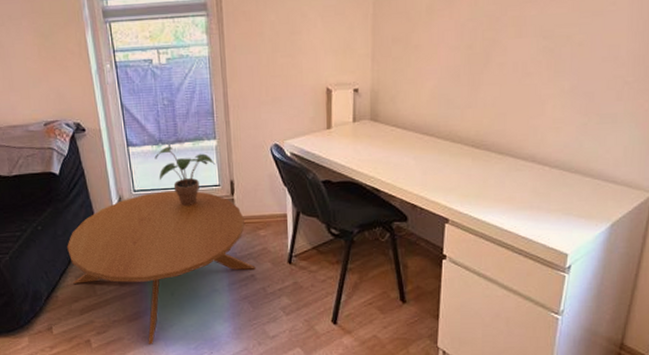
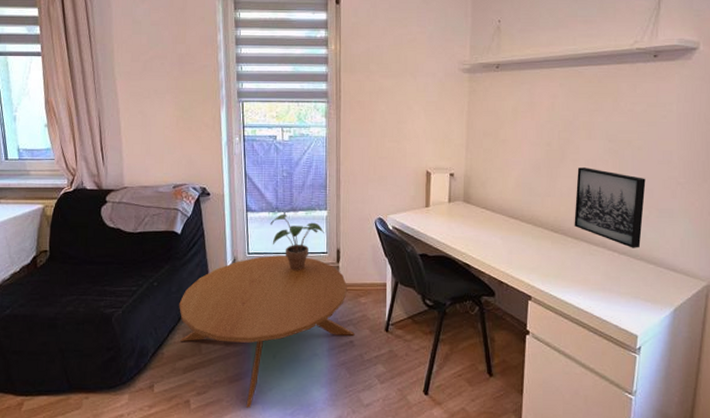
wall art: none [499,71,586,161] -> present [574,167,646,248]

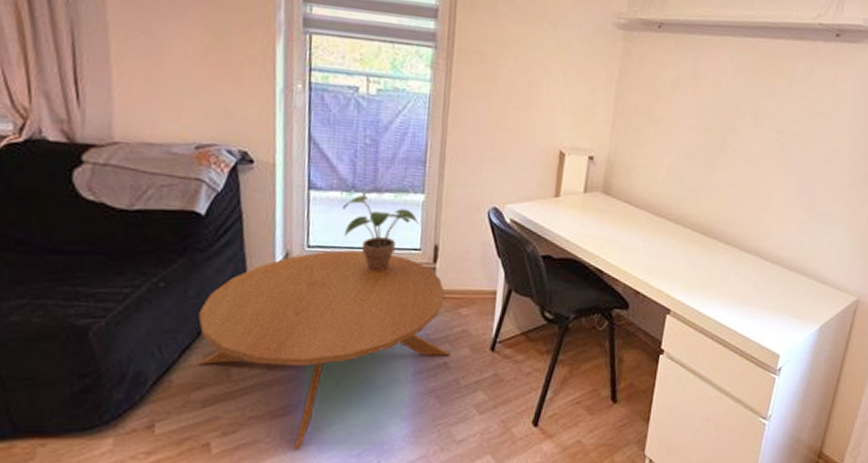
wall art: present [574,167,646,248] -> none [727,160,810,258]

